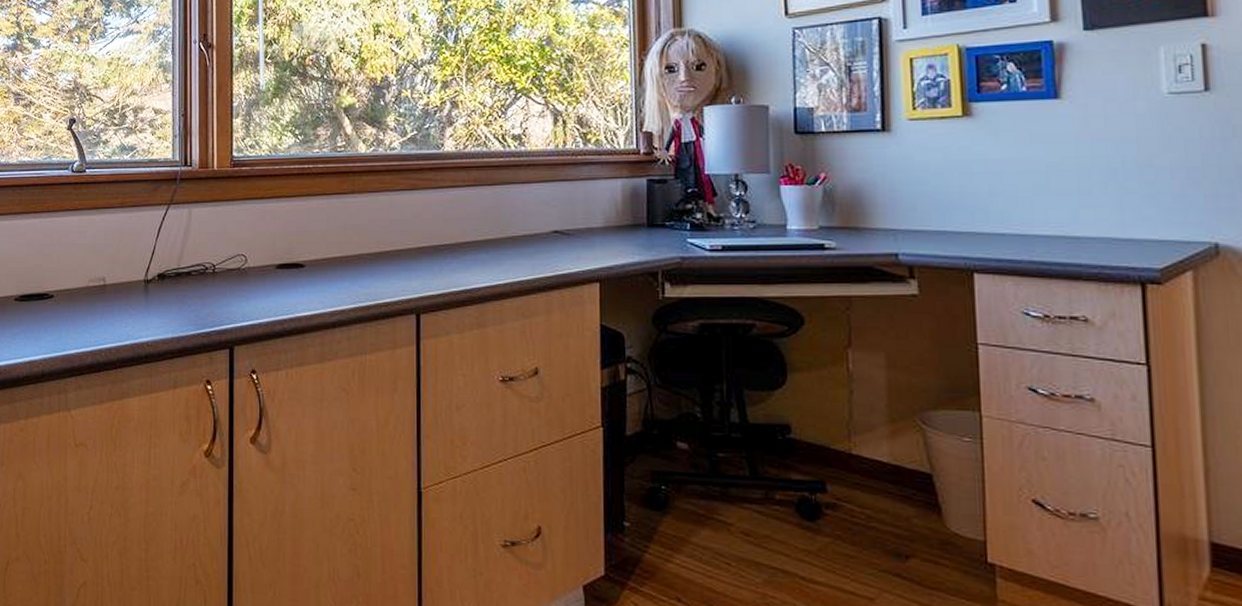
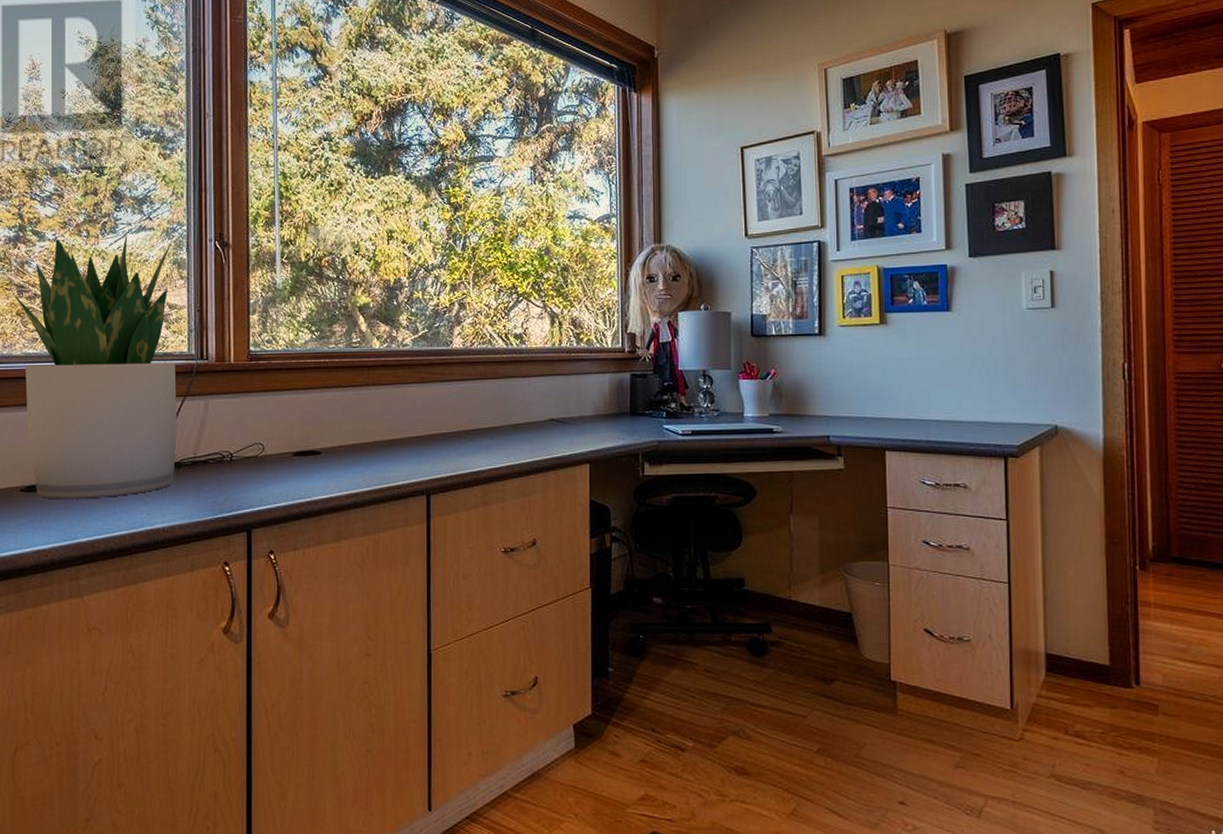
planter: none [10,39,161,310] -> present [13,234,177,500]

